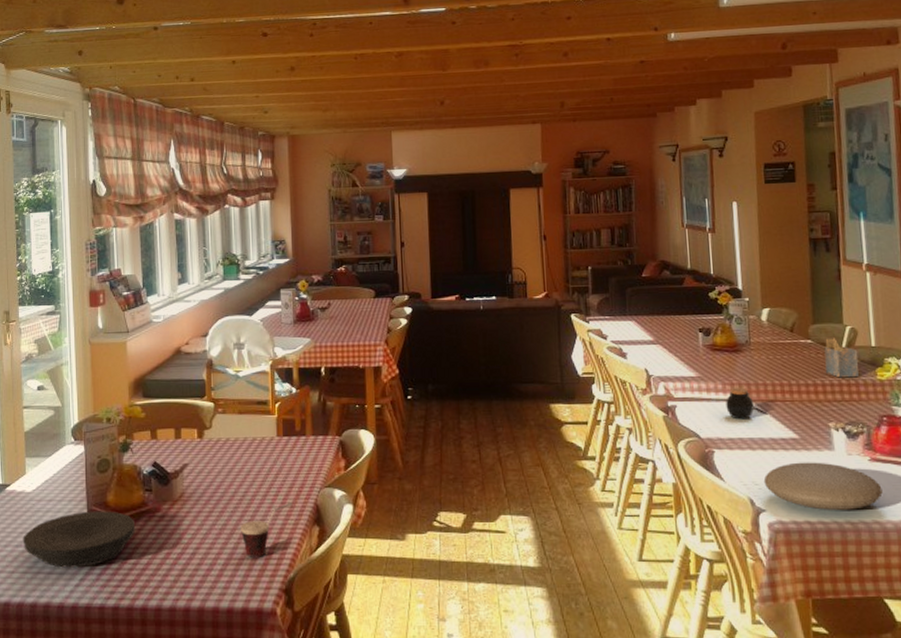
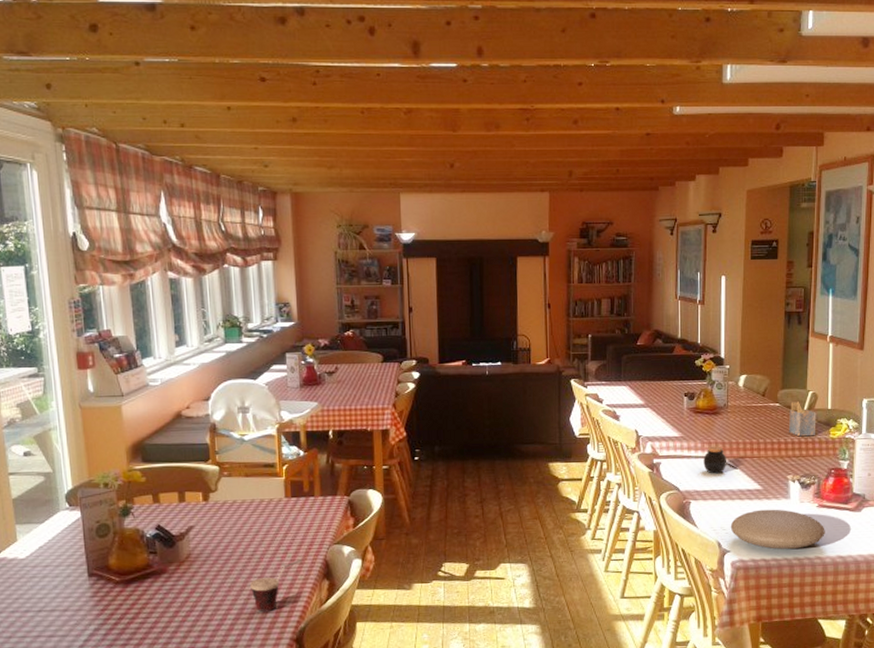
plate: present [23,511,135,568] -> none [18,574,140,631]

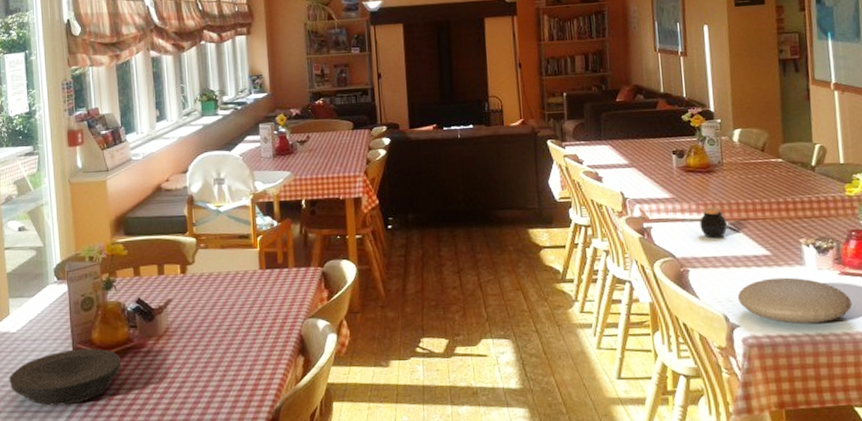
plate: none [18,574,140,631] -> present [9,348,121,406]
cup: present [250,560,301,612] -> none [226,334,276,389]
napkin holder: present [789,402,816,437] -> none [794,156,828,195]

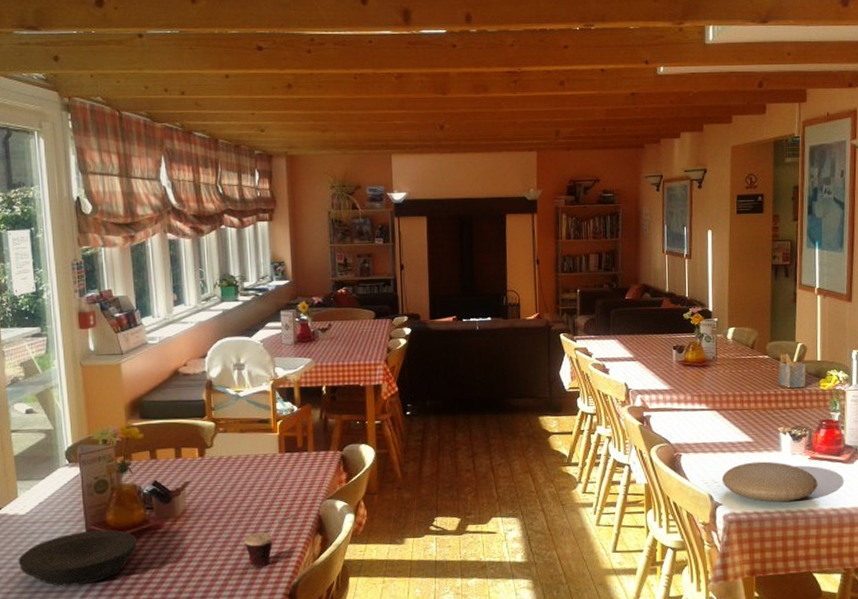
cup: none [226,334,276,389] -> present [244,515,295,567]
jar: present [699,207,728,239] -> none [693,398,718,427]
napkin holder: none [794,156,828,195] -> present [778,354,806,389]

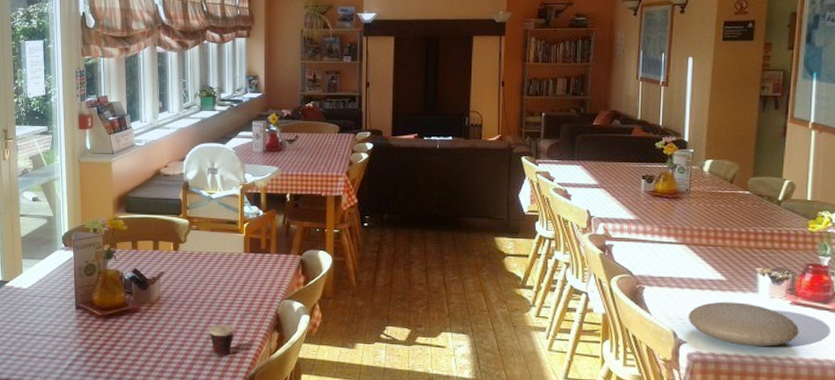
plate: present [18,529,137,586] -> none [20,307,117,355]
napkin holder: present [778,354,806,389] -> none [760,190,793,228]

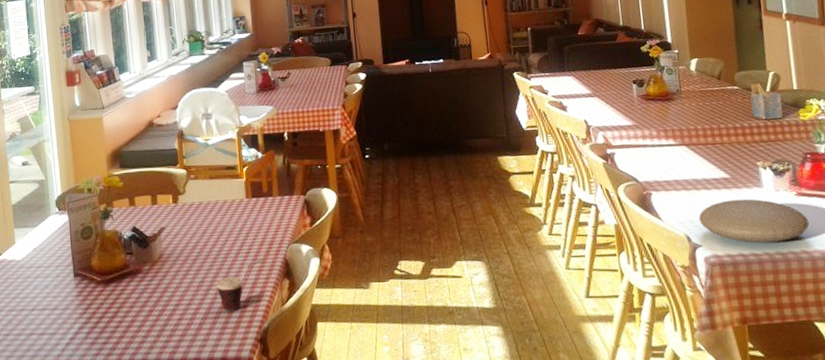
napkin holder: none [760,190,793,228] -> present [750,83,783,120]

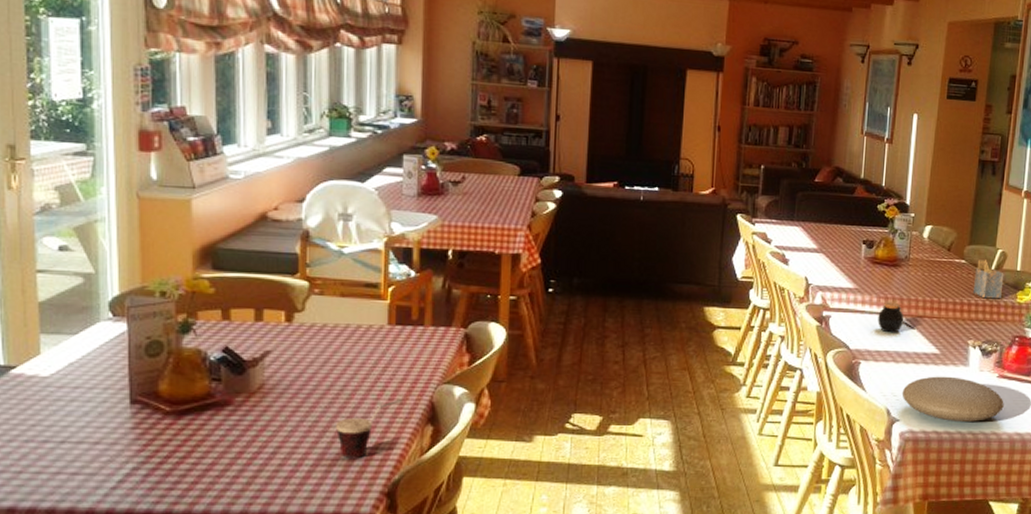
jar: none [660,133,688,163] -> present [878,302,904,333]

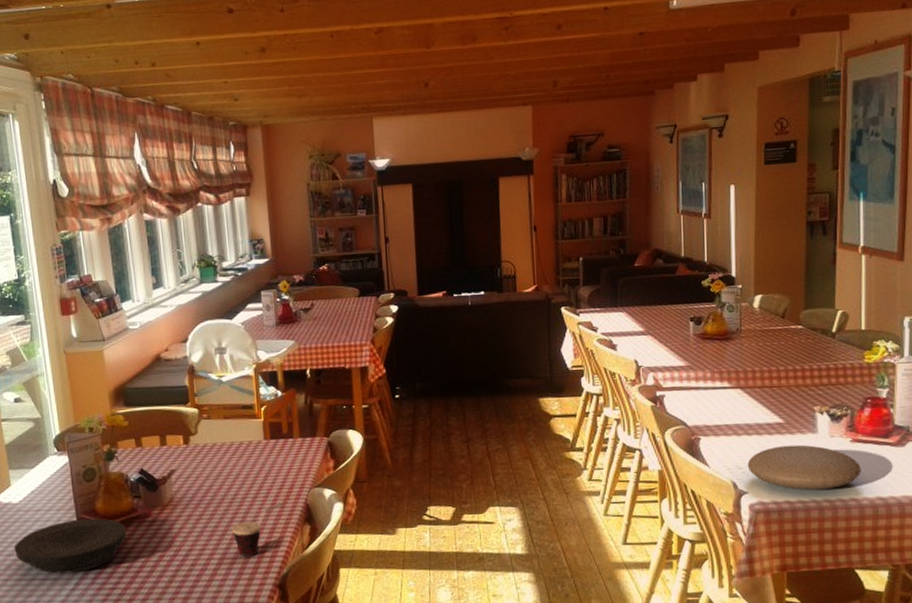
plate: none [35,401,196,468] -> present [13,518,126,574]
jar: present [878,302,904,333] -> none [714,375,742,407]
napkin holder: present [973,259,1004,299] -> none [814,323,848,363]

